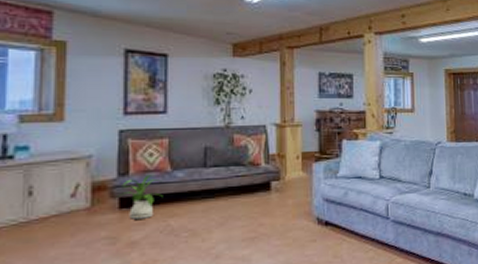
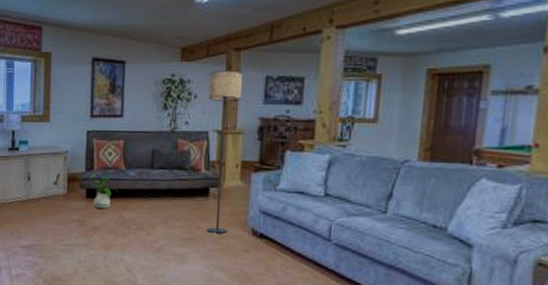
floor lamp: none [265,66,297,228] -> present [206,70,243,234]

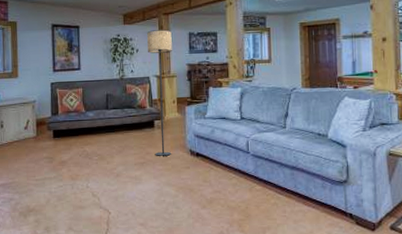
house plant: present [84,171,118,209] -> none [51,114,81,146]

